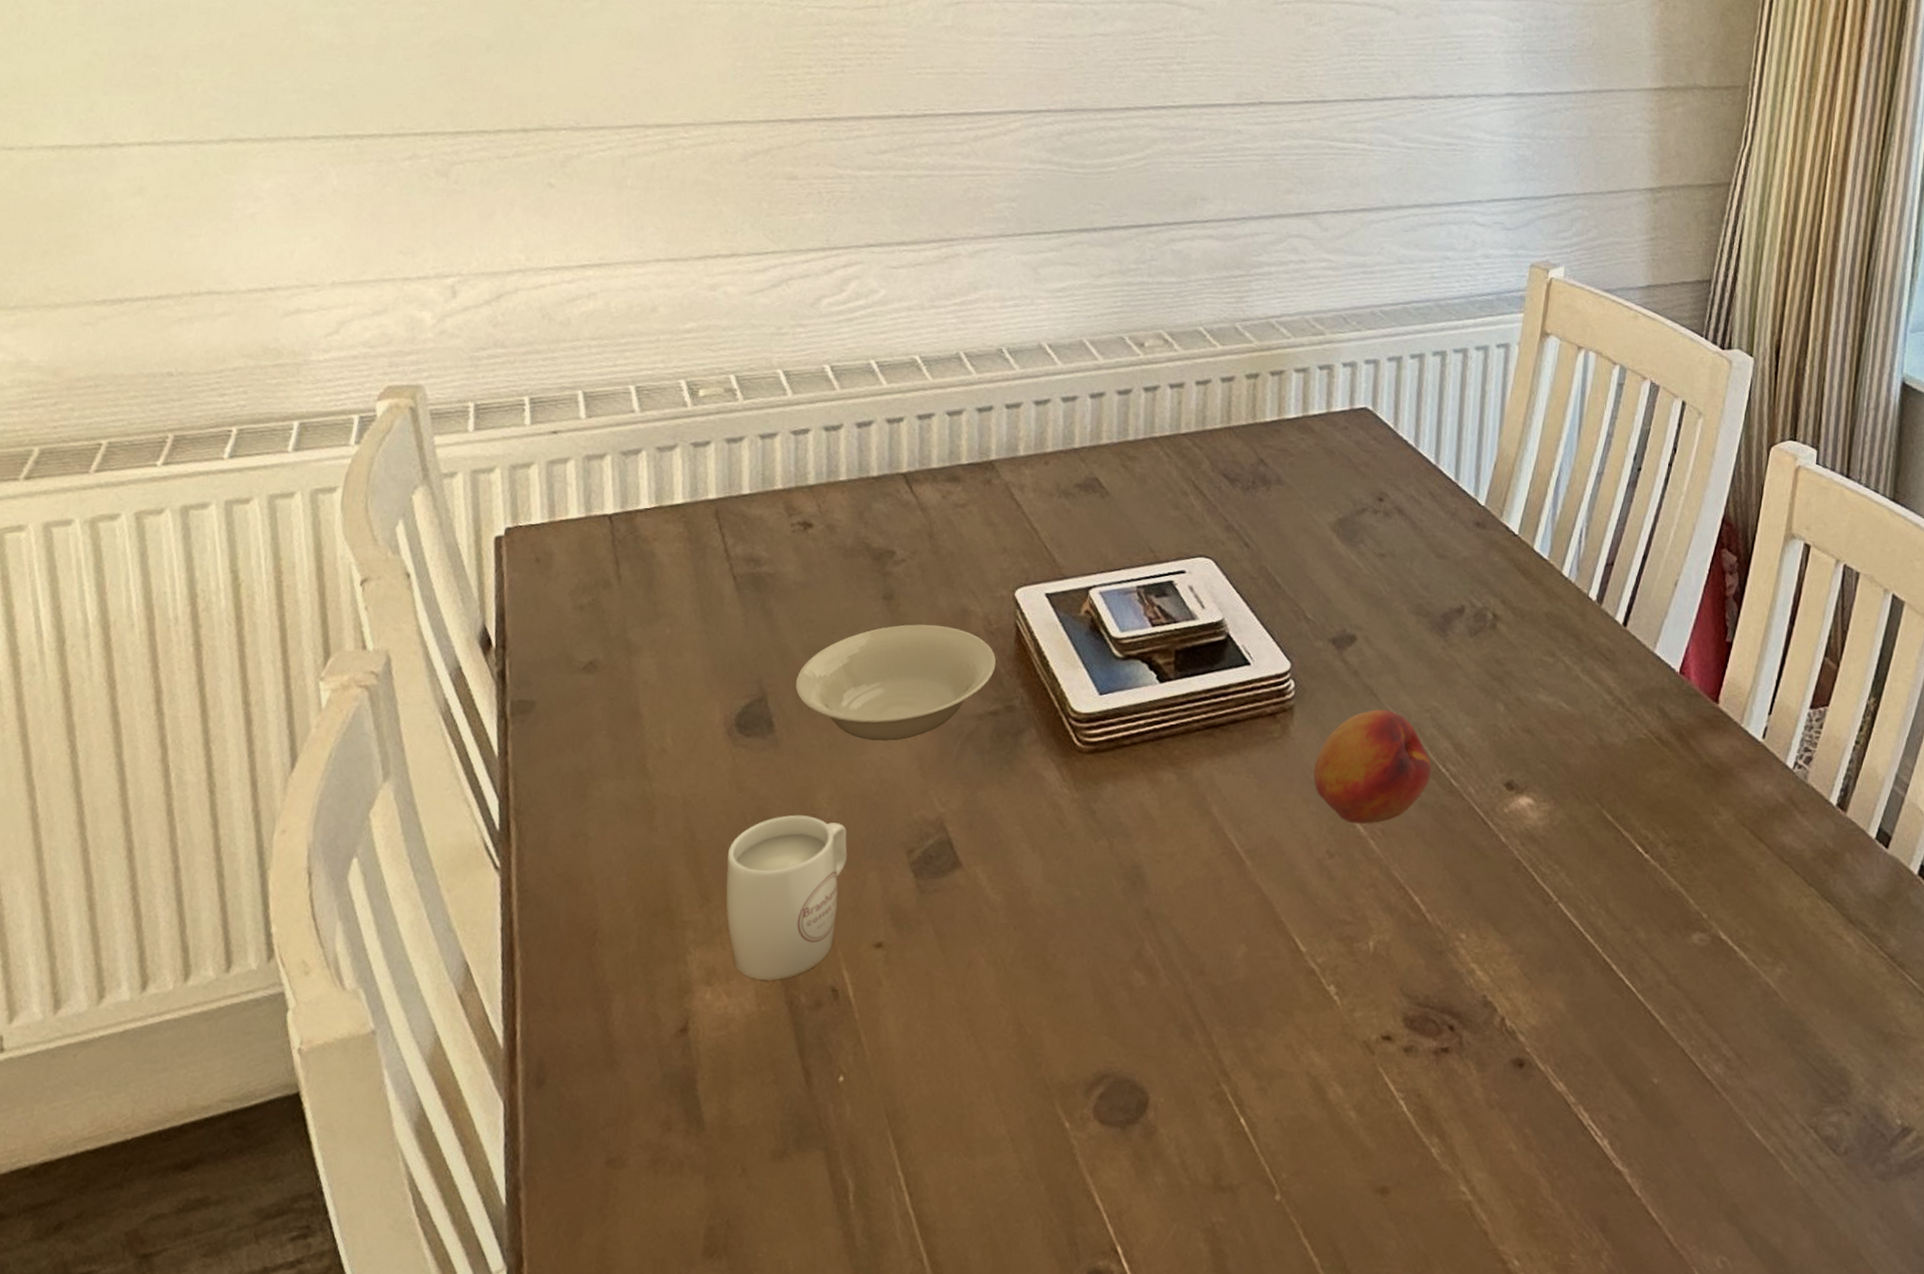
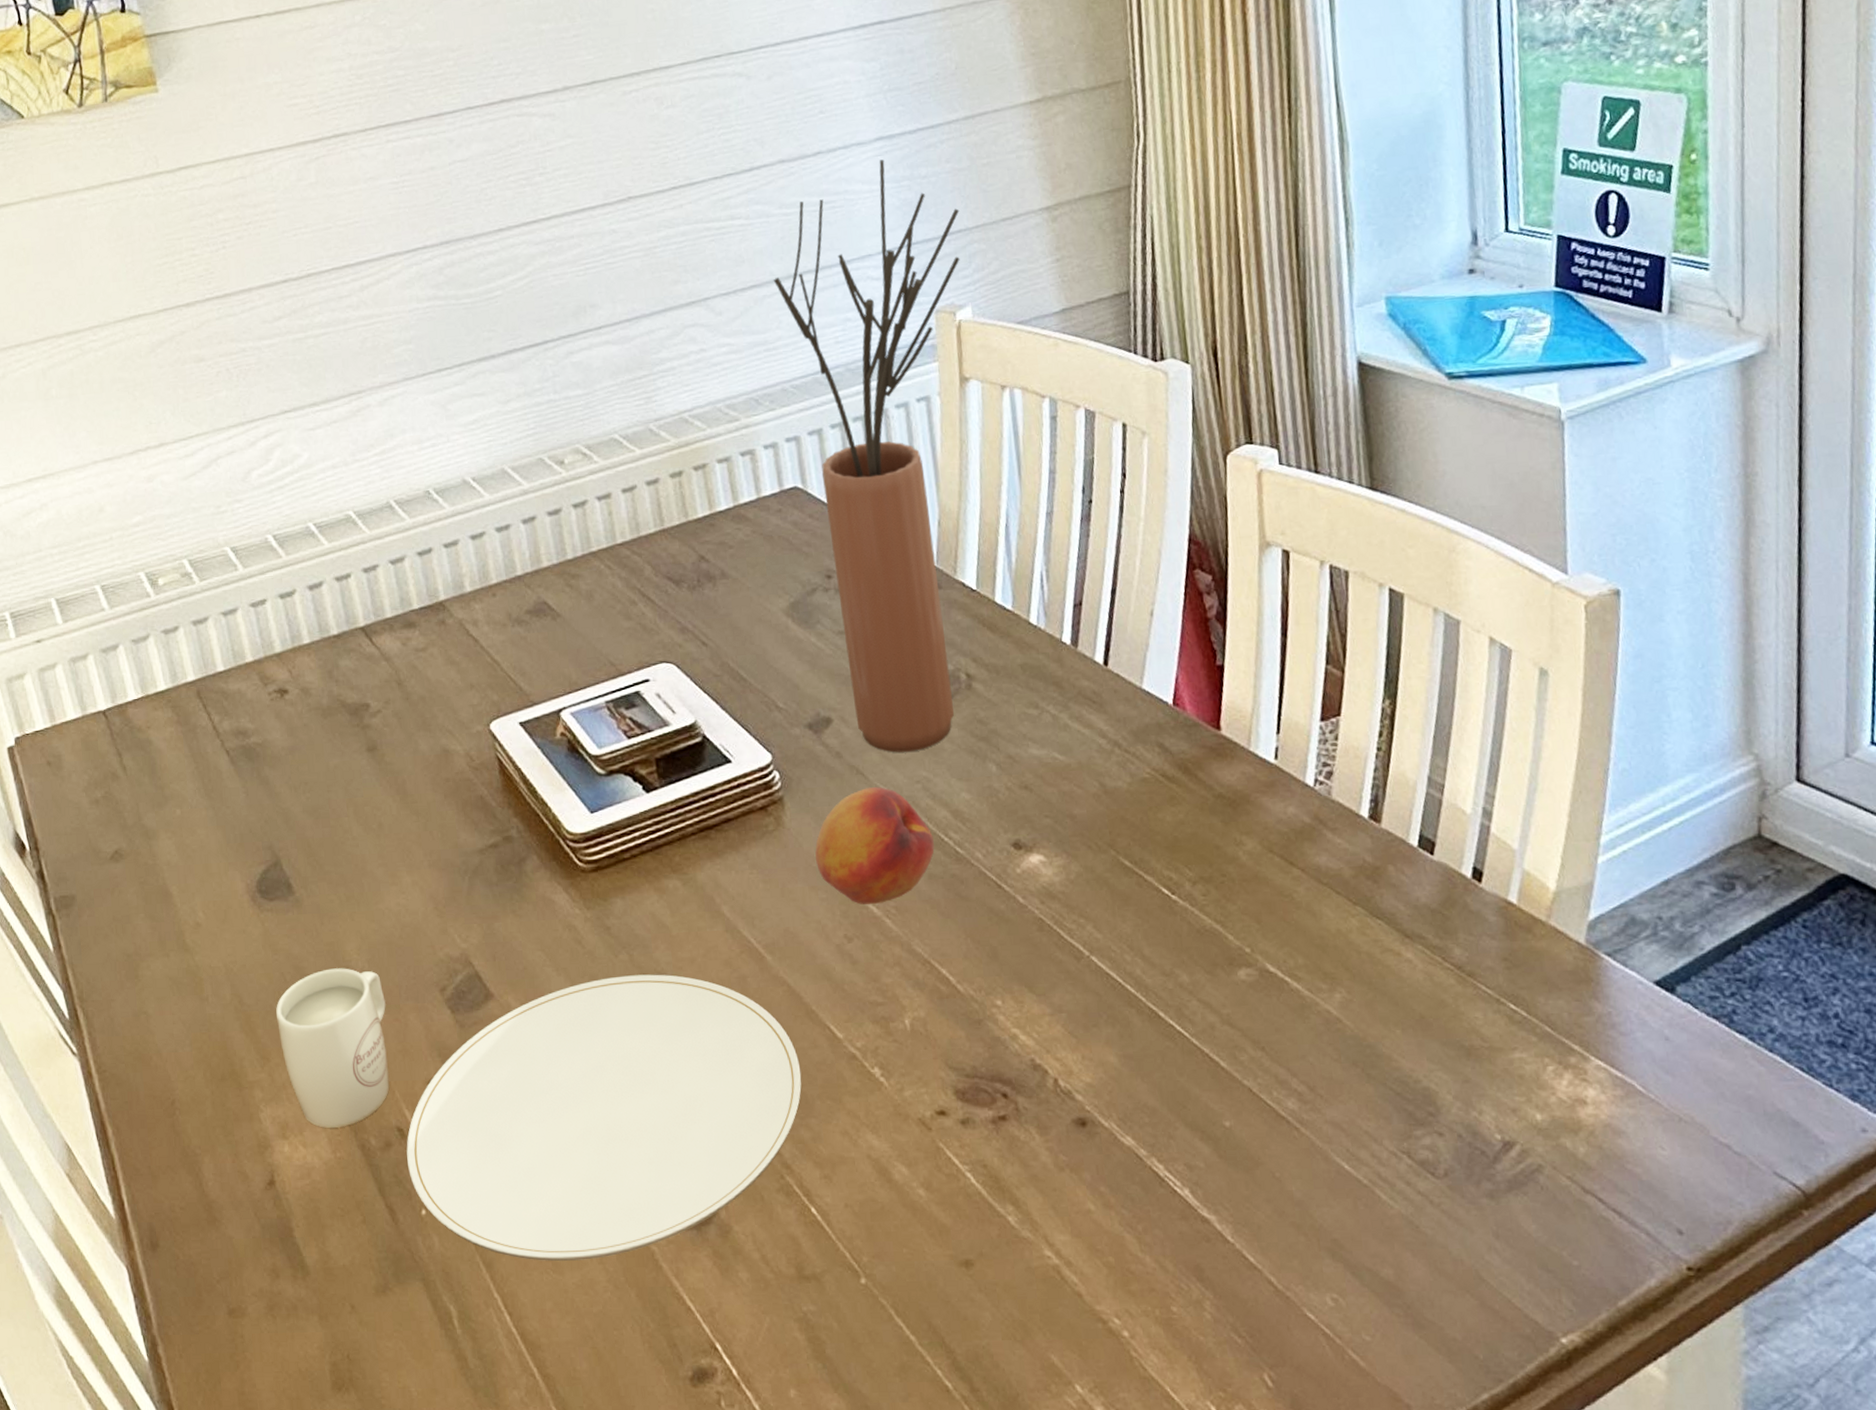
bowl: present [795,624,997,742] -> none [303,768,487,889]
plate: none [834,861,1258,1147] -> present [406,974,802,1261]
vase: none [1380,114,1571,681] -> present [773,159,960,753]

